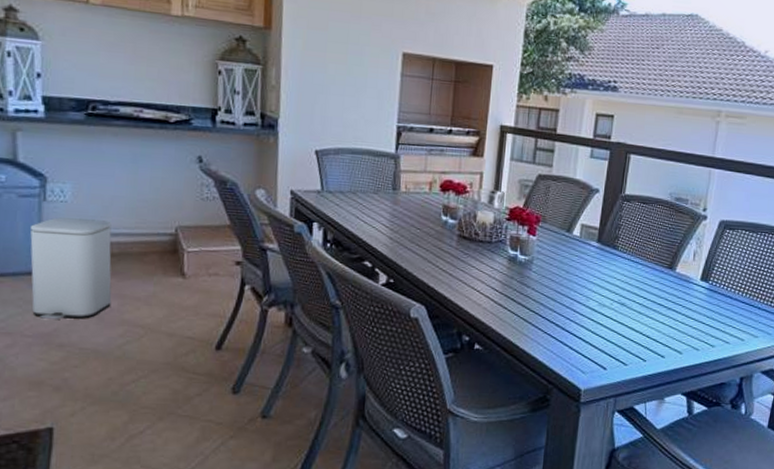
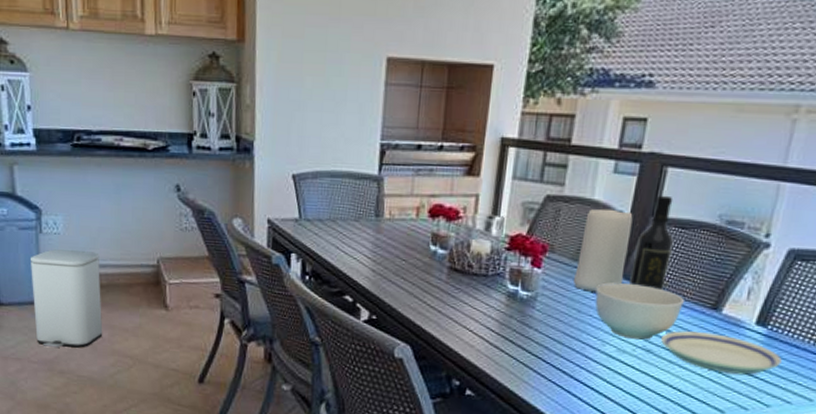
candle: none [561,186,606,256] -> present [572,208,633,292]
bowl: none [579,248,648,295] -> present [595,282,684,340]
wine bottle: none [606,176,638,254] -> present [629,195,674,291]
plate: none [632,287,721,321] -> present [661,331,782,375]

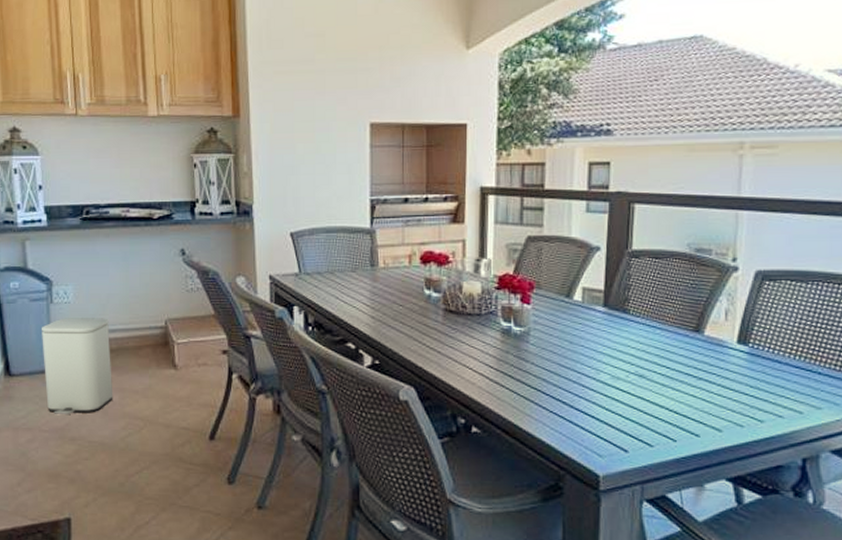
candle: present [572,208,633,292] -> none [561,245,610,323]
bowl: present [595,282,684,340] -> none [584,313,667,366]
wine bottle: present [629,195,674,291] -> none [614,229,650,318]
plate: present [661,331,782,375] -> none [652,354,767,392]

